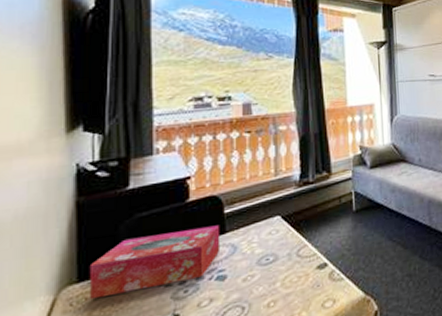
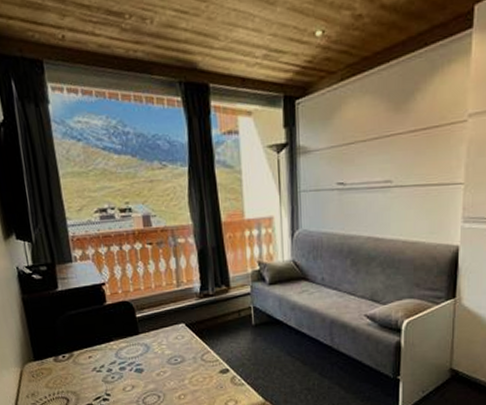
tissue box: present [89,225,221,300] -> none [40,327,136,375]

